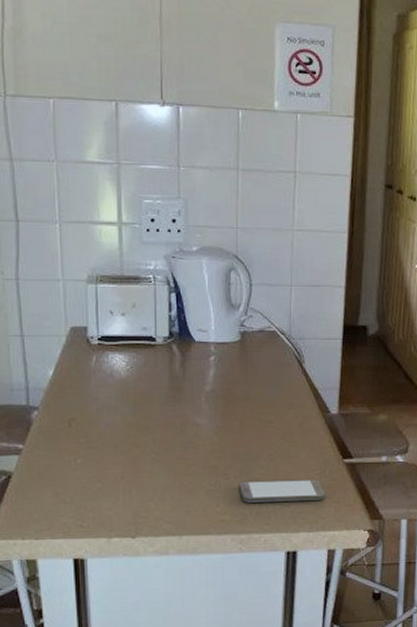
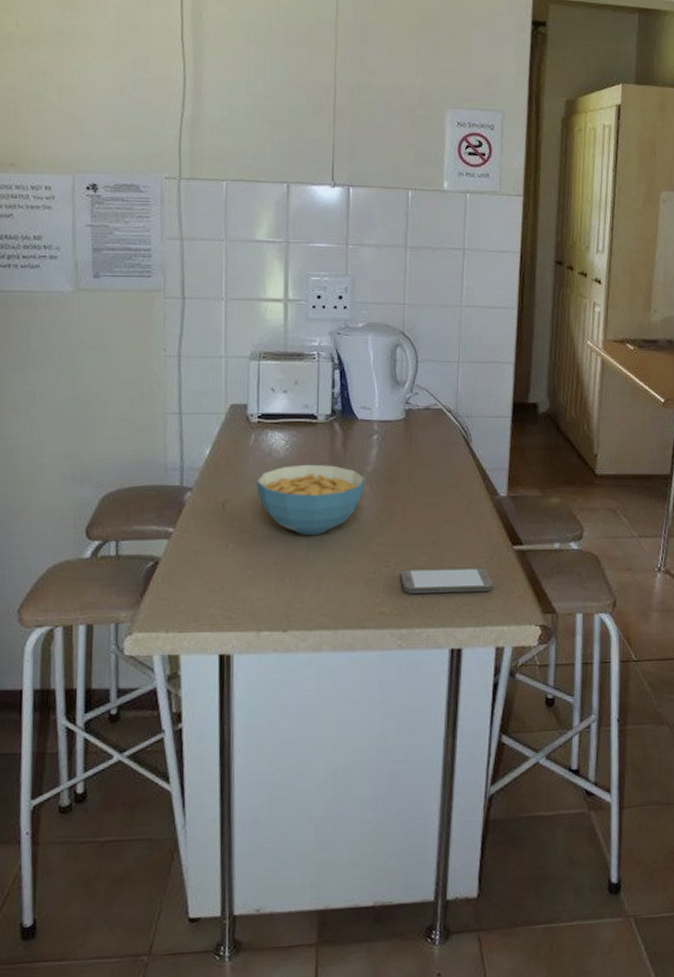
cereal bowl: none [100,384,204,451] -> present [256,464,365,536]

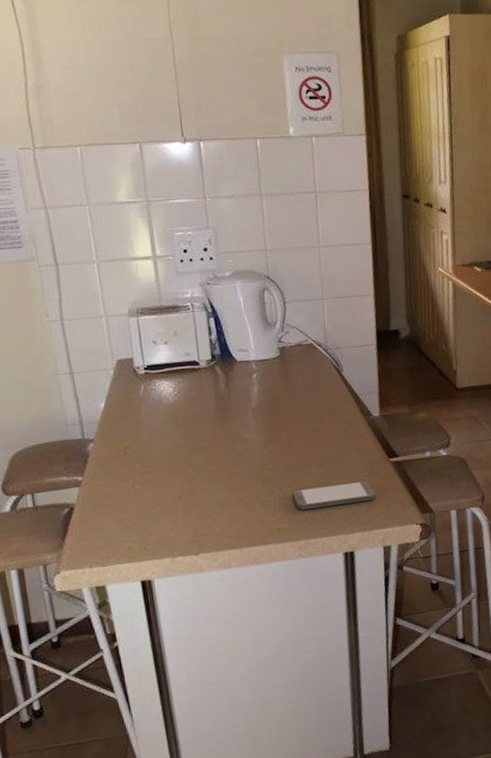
cereal bowl: present [256,464,365,536] -> none [151,405,251,470]

